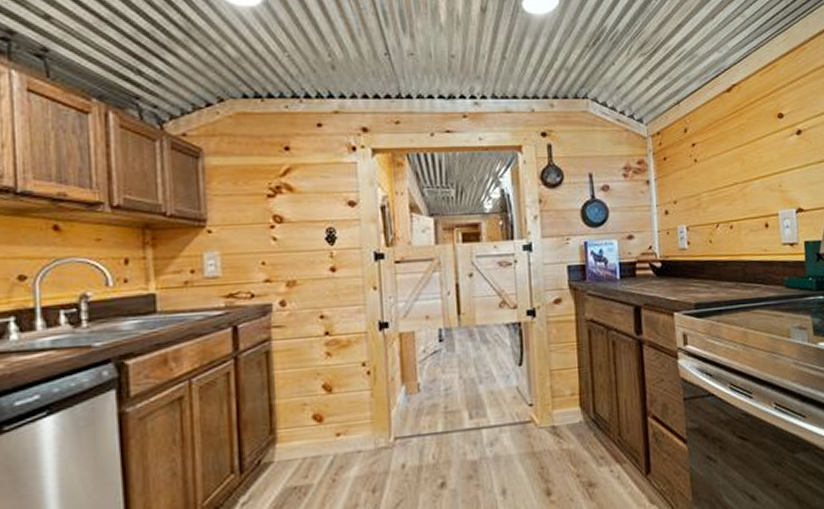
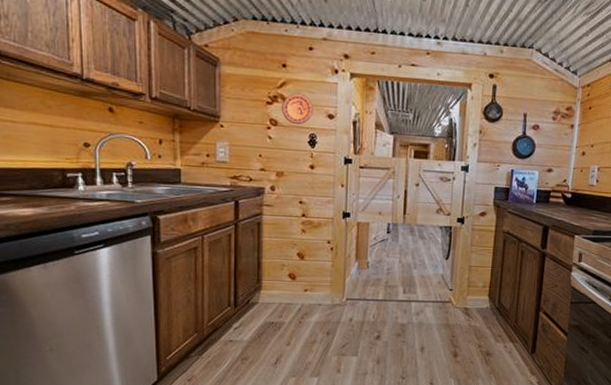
decorative plate: none [288,179,330,219] -> present [282,93,314,125]

